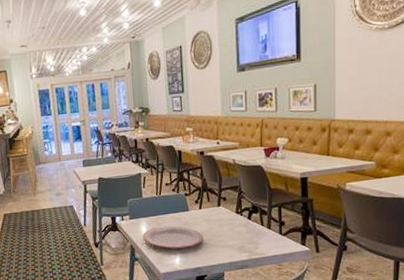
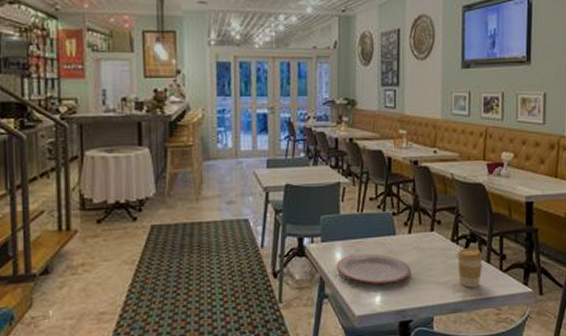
coffee cup: none [241,218,264,249] -> present [457,248,483,288]

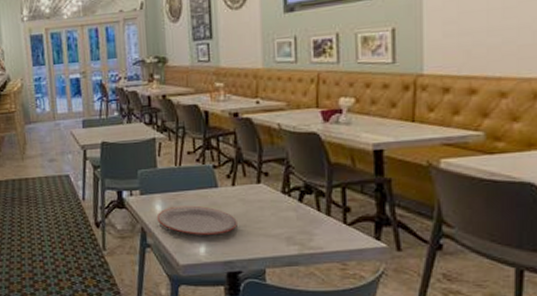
coffee cup: present [457,248,483,288] -> none [289,200,322,241]

